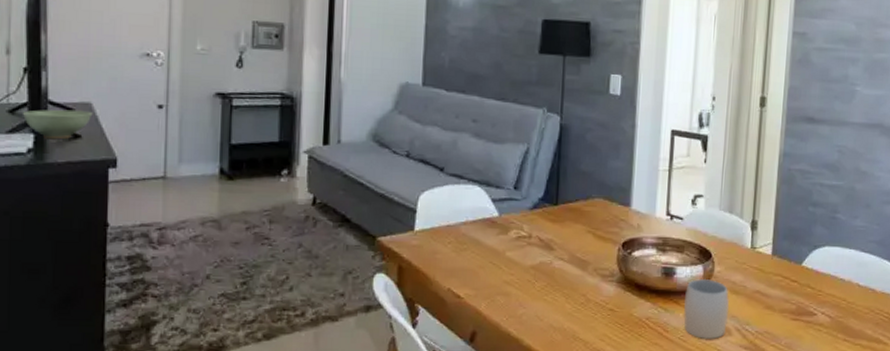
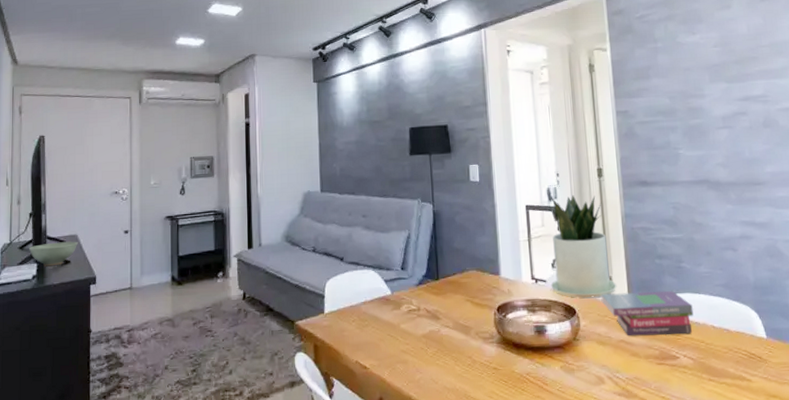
mug: present [683,278,730,339] -> none [557,332,599,389]
planter: none [687,124,762,243] -> present [551,195,617,298]
books: none [741,239,841,290] -> present [601,290,694,336]

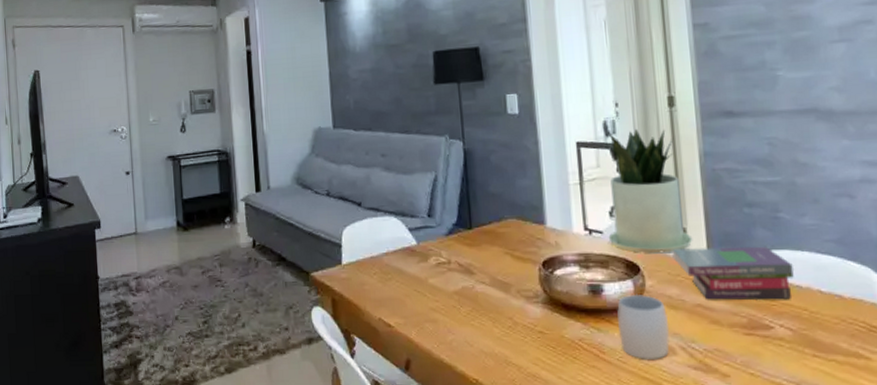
bowl: present [29,241,78,267] -> none [33,183,80,209]
mug: none [557,332,599,389] -> present [616,294,670,359]

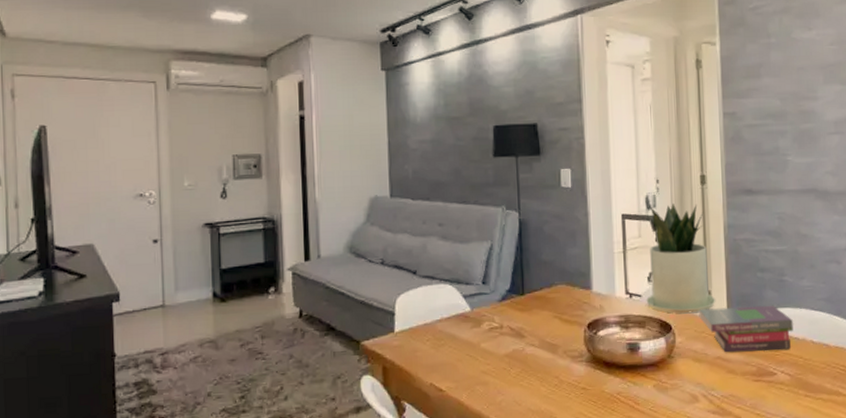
mug: present [616,294,670,359] -> none [650,350,694,408]

